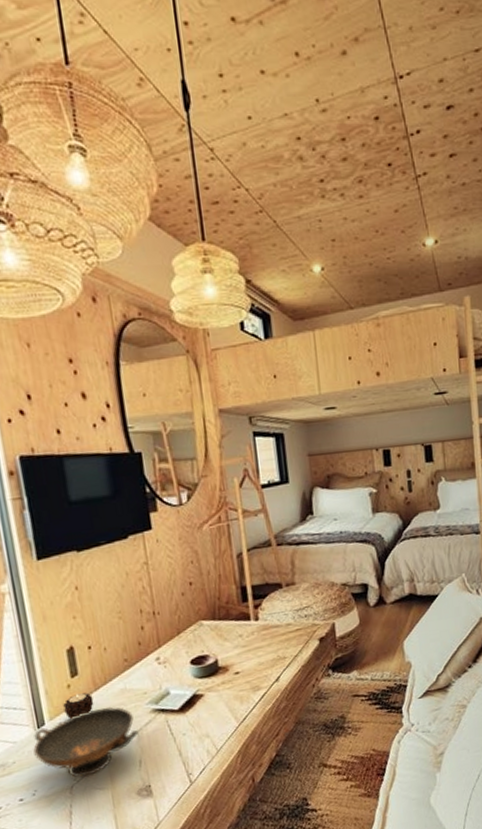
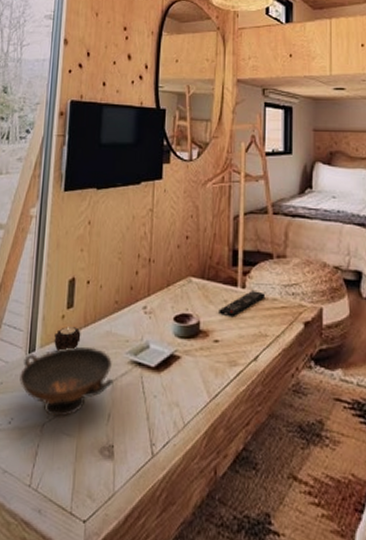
remote control: none [235,620,280,650] -> present [219,291,266,318]

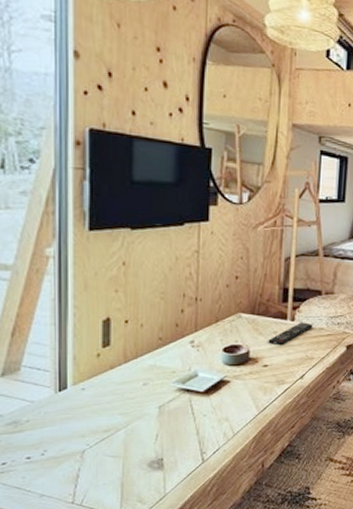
decorative bowl: present [19,347,112,417] -> none [50,380,159,444]
candle: present [54,327,81,351] -> none [89,364,121,386]

